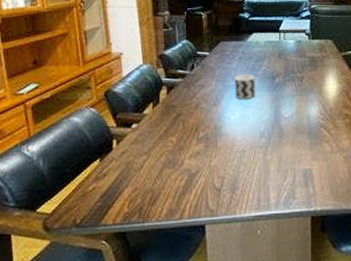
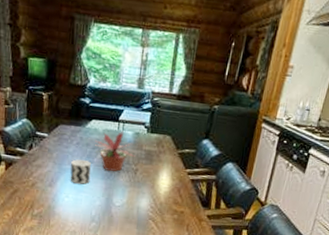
potted plant: none [257,40,299,82] -> present [94,131,135,172]

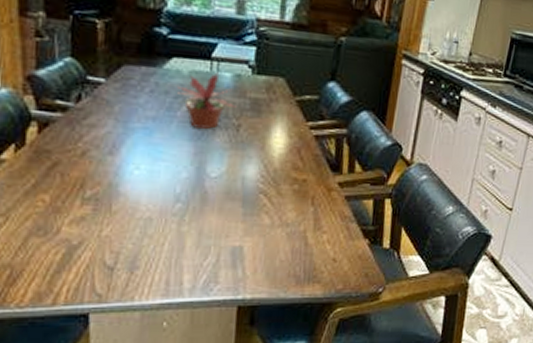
cup: present [70,159,91,184] -> none [141,114,173,149]

